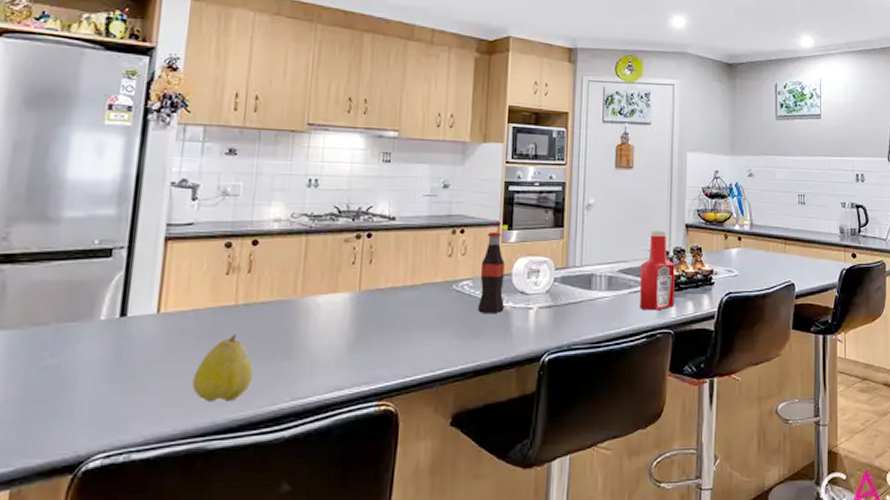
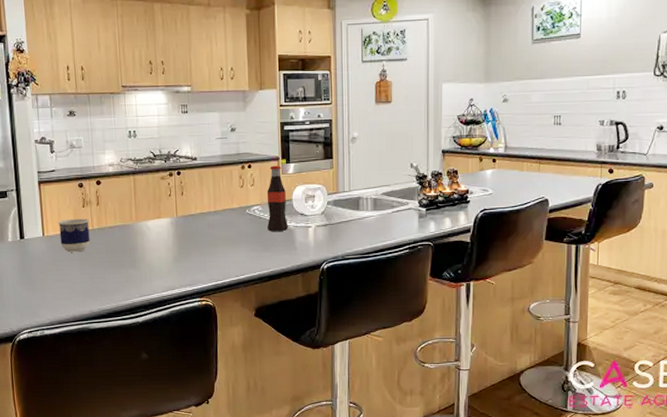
cup: none [183,290,232,337] -> present [58,218,90,252]
fruit: present [192,333,253,402] -> none [73,249,112,297]
ketchup bottle: present [639,231,675,311] -> none [401,157,433,227]

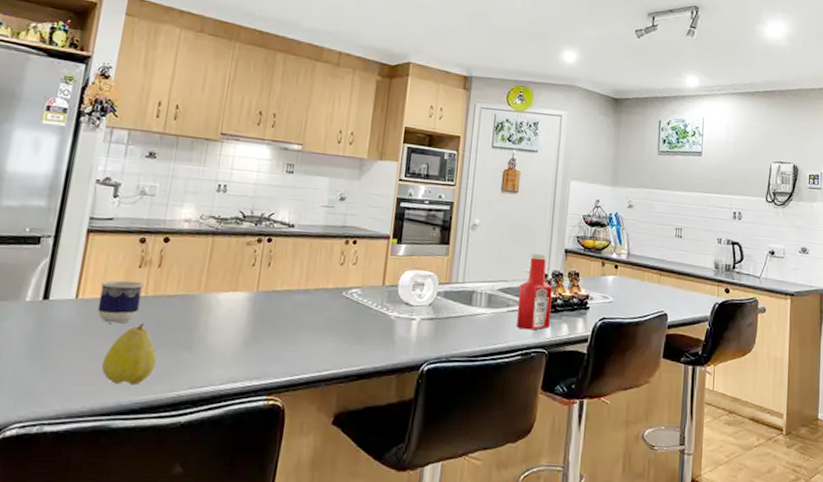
fruit: none [73,249,112,297] -> present [102,322,157,385]
bottle: present [266,165,288,231] -> none [365,244,392,321]
ketchup bottle: none [401,157,433,227] -> present [516,253,553,330]

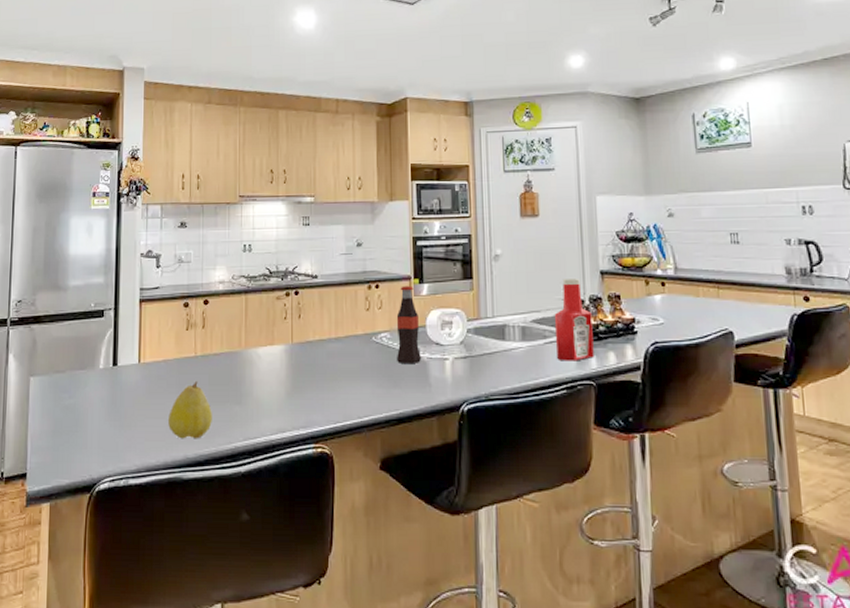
cup: present [97,280,143,324] -> none [157,343,192,383]
bottle: none [365,244,392,321] -> present [396,285,421,363]

